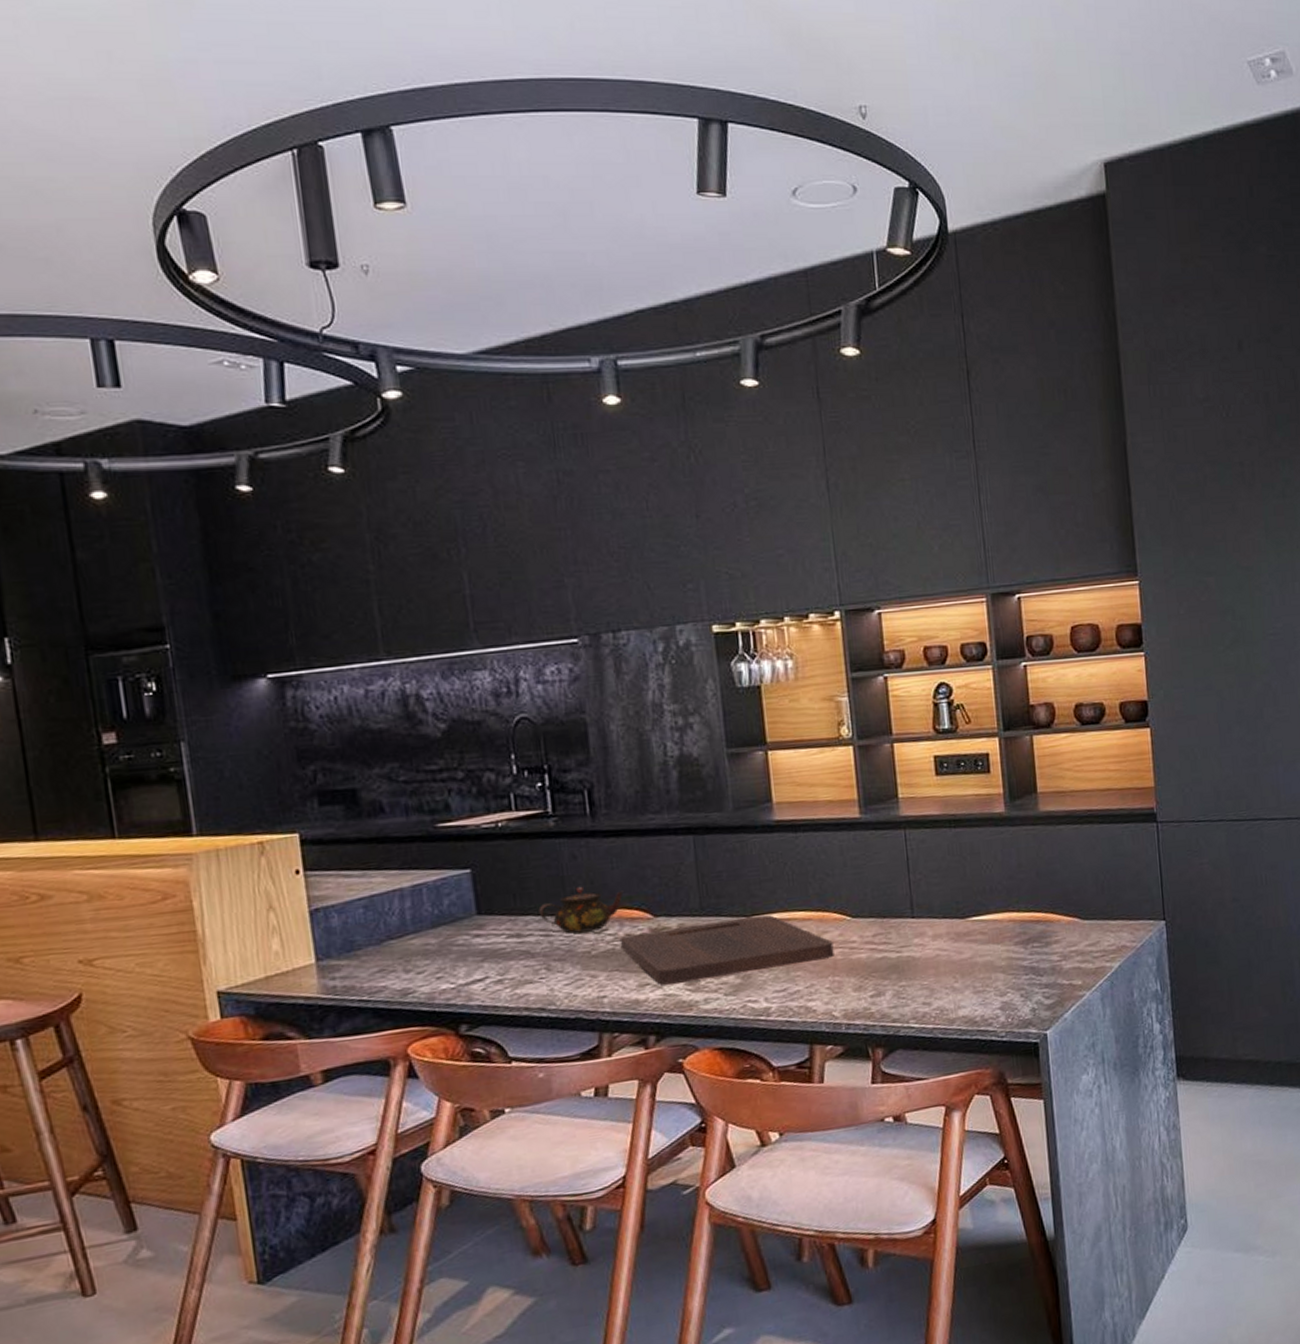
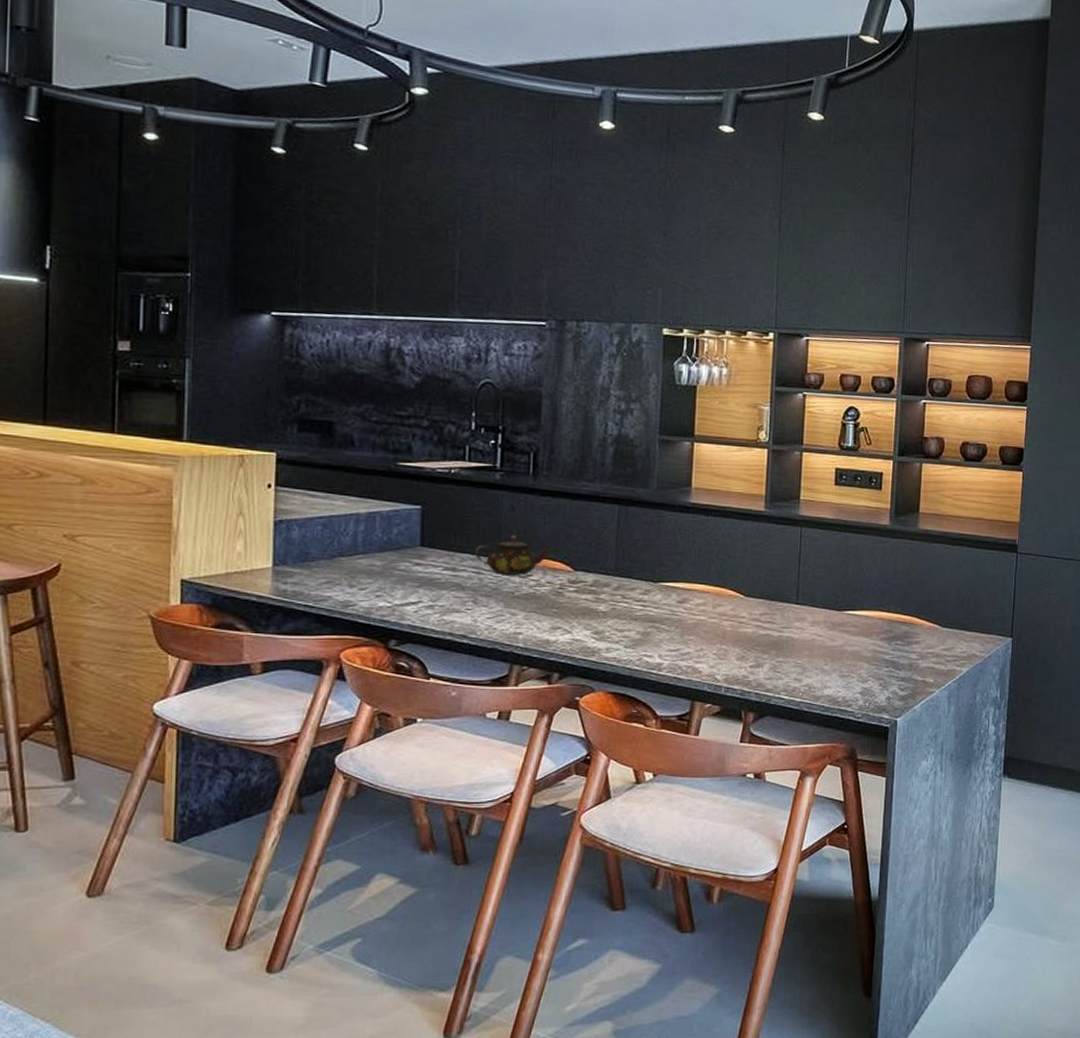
cutting board: present [619,914,834,986] -> none [540,582,725,632]

